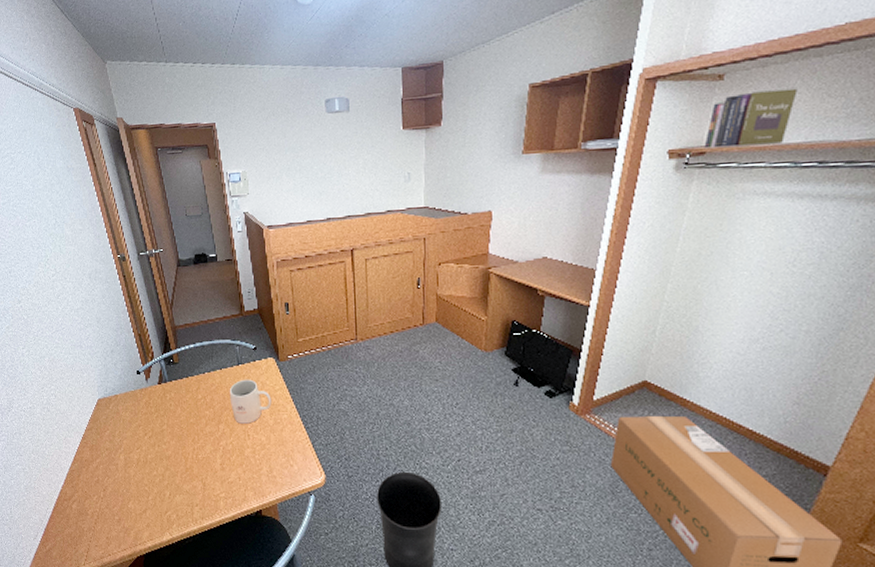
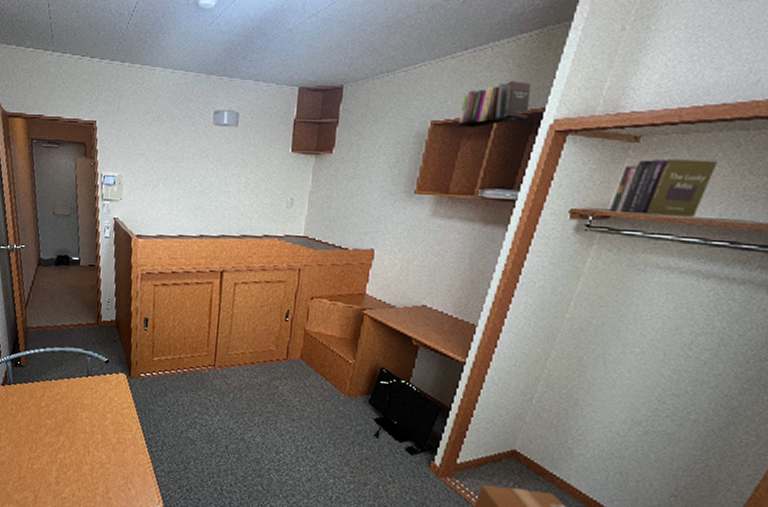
mug: present [229,379,272,424] -> none [73,392,118,440]
books: none [554,36,619,86] -> present [457,81,532,128]

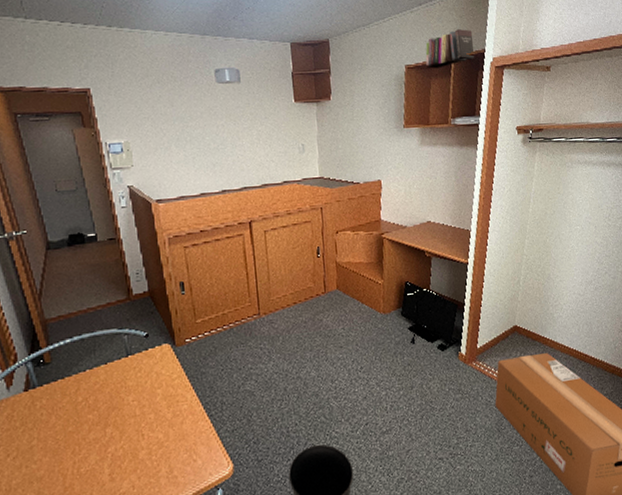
books: present [609,159,718,217] -> none [541,80,599,126]

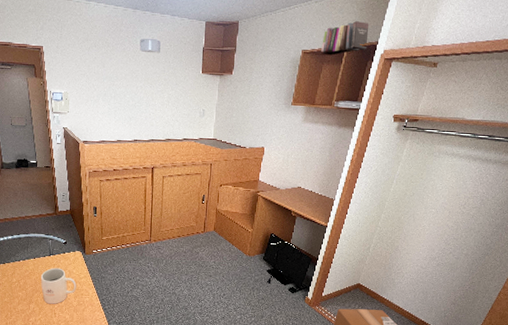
mug: none [117,370,169,424] -> present [40,267,77,304]

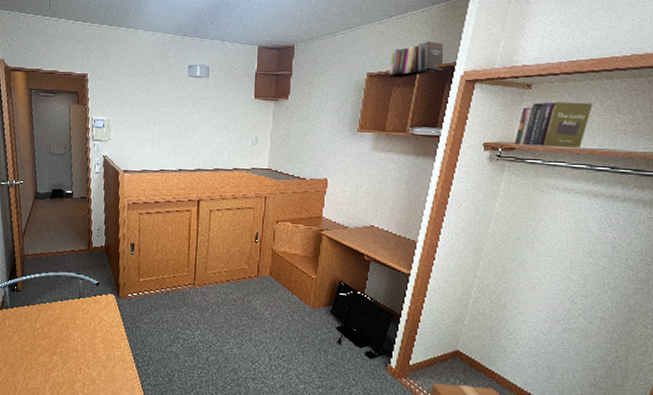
mug: present [40,267,77,304] -> none [66,312,107,358]
books: none [418,79,483,119] -> present [514,102,593,148]

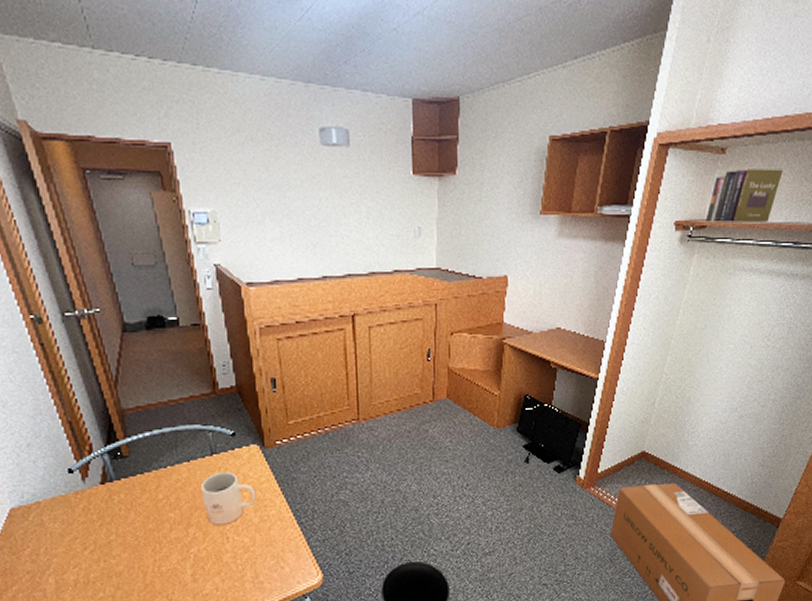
mug: none [66,312,107,358] -> present [200,471,256,525]
books: present [388,42,444,78] -> none [574,93,636,143]

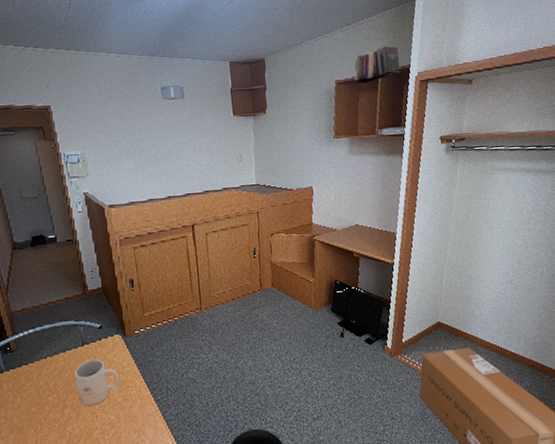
books: none [574,93,636,143] -> present [354,46,401,83]
books: present [705,169,783,222] -> none [464,92,520,135]

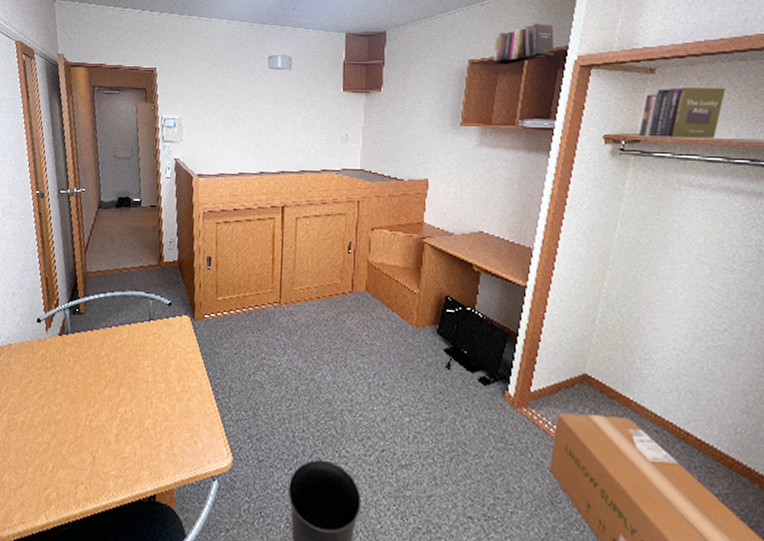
mug: present [74,358,120,406] -> none [135,337,182,390]
books: none [464,92,520,135] -> present [638,87,726,138]

